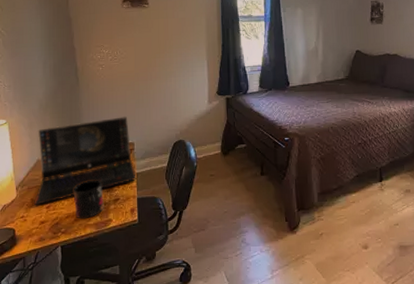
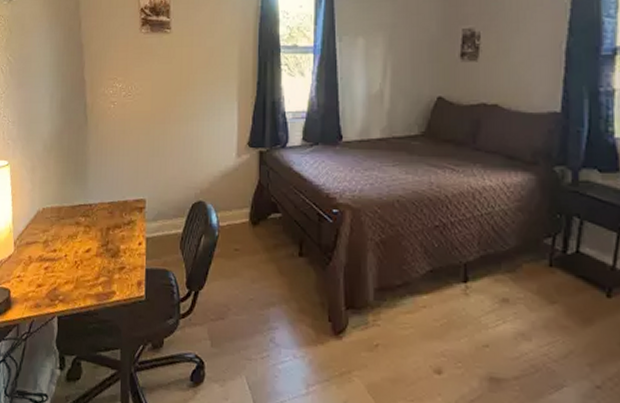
laptop computer: present [34,116,137,206] -> none [32,166,146,265]
mug: present [73,180,104,219] -> none [74,241,108,288]

